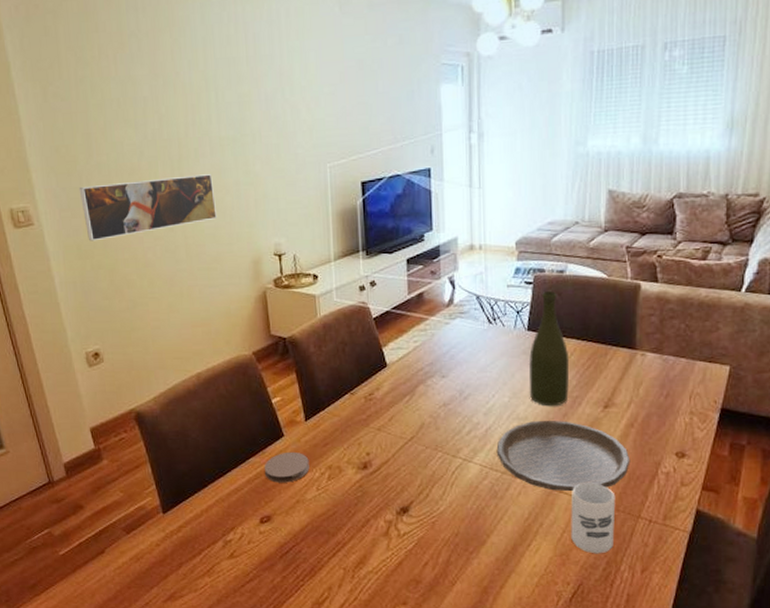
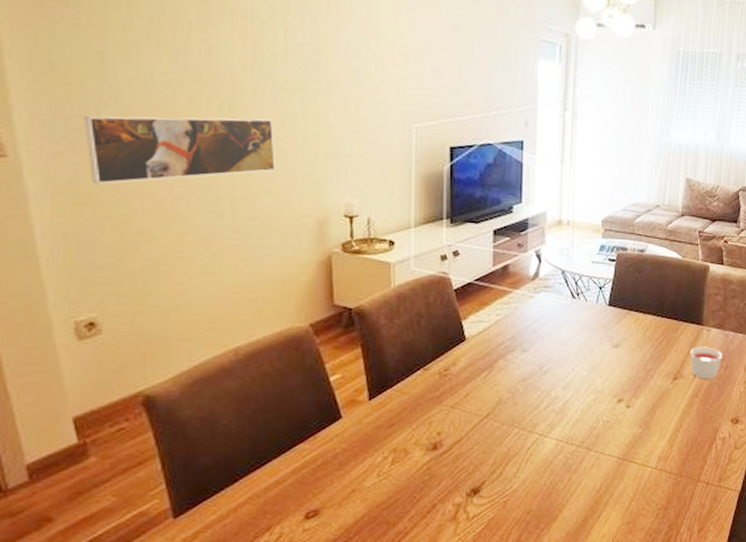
coaster: present [264,451,310,483] -> none [314,435,370,472]
plate: present [496,421,631,491] -> none [573,393,694,461]
bottle: present [528,291,570,407] -> none [607,269,645,379]
cup: present [571,483,616,554] -> none [638,451,679,519]
candle: none [621,372,661,408] -> present [689,346,722,380]

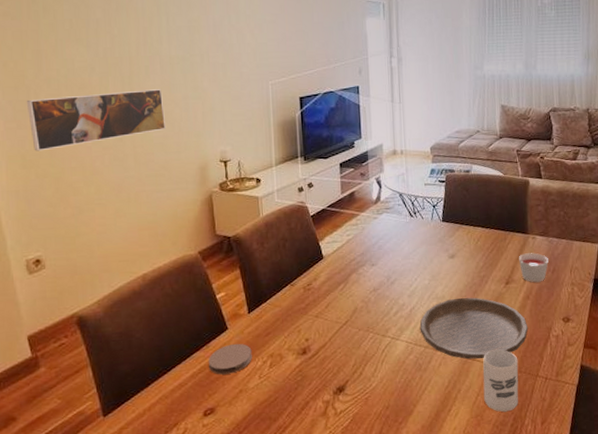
coaster: none [314,435,370,472] -> present [208,343,252,375]
plate: none [573,393,694,461] -> present [420,297,528,360]
cup: none [638,451,679,519] -> present [483,349,519,412]

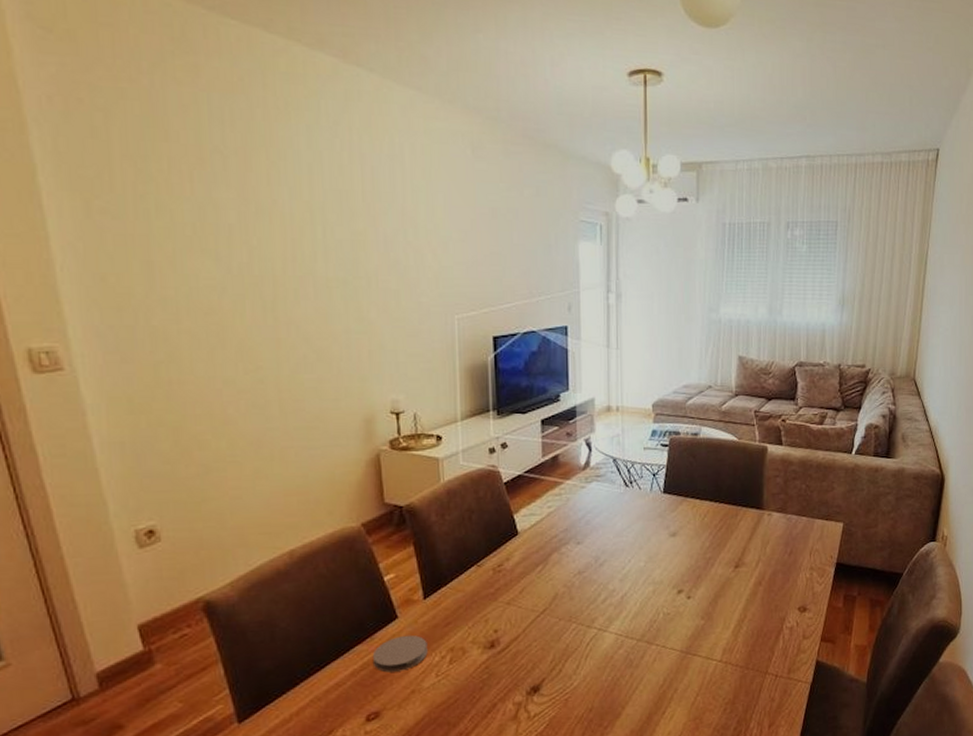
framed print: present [27,89,165,151] -> none [135,319,320,393]
plate: present [420,297,528,360] -> none [632,582,759,654]
cup: present [483,349,519,412] -> none [704,642,745,714]
candle: present [518,252,549,283] -> none [751,532,785,567]

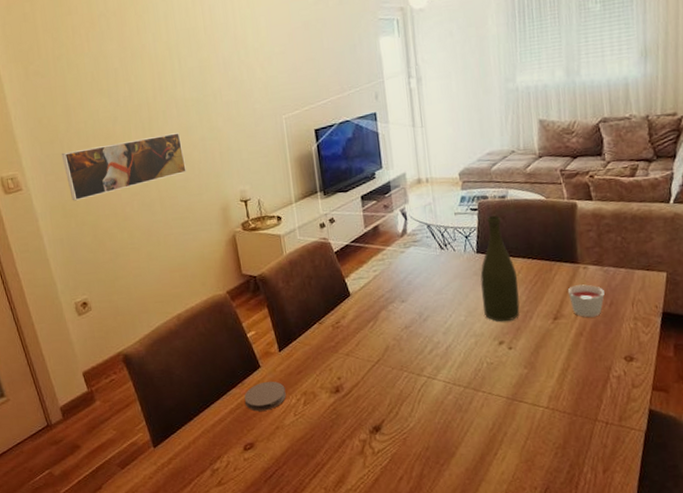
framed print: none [135,319,320,393] -> present [62,133,186,201]
bottle: none [664,454,703,569] -> present [480,215,520,322]
candle: none [751,532,785,567] -> present [567,284,605,318]

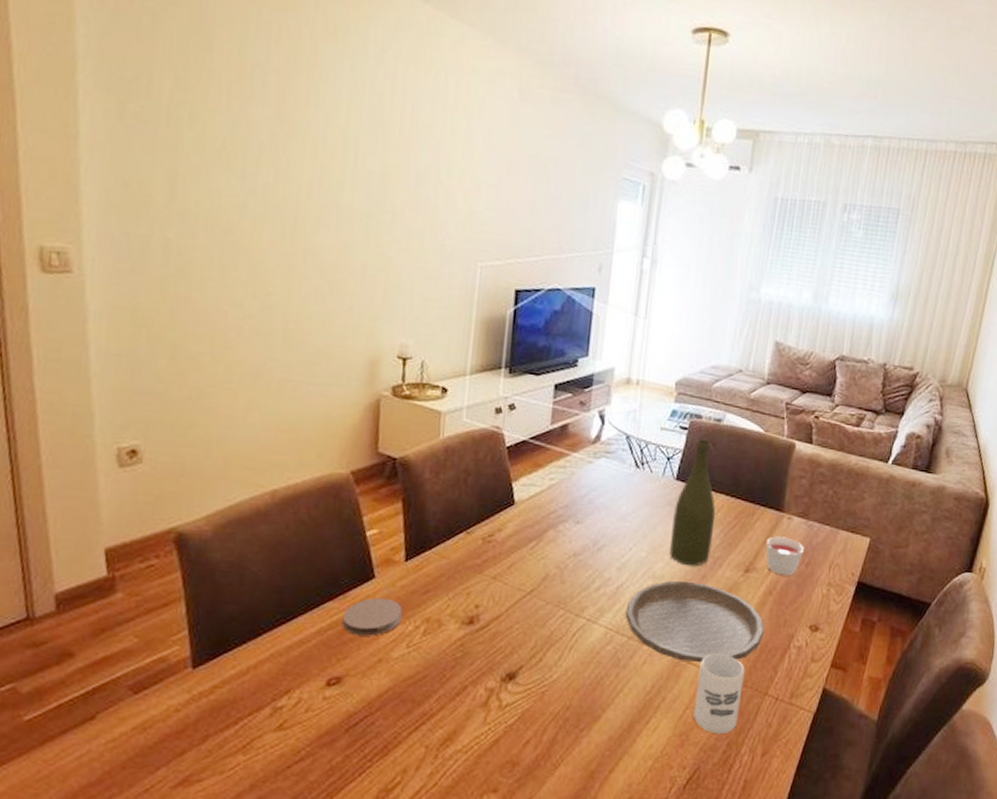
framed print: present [62,133,186,201] -> none [148,235,334,307]
plate: none [457,334,583,401] -> present [625,581,765,662]
cup: none [531,390,575,458] -> present [693,653,745,735]

